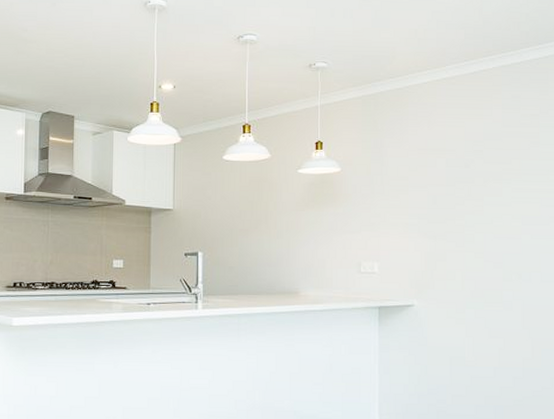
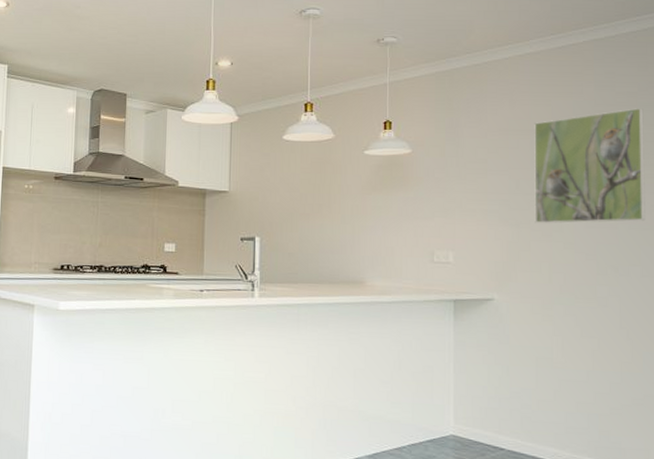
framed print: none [449,129,545,236] -> present [534,108,646,224]

